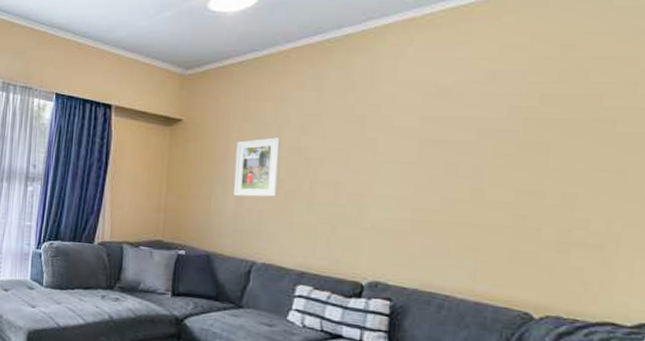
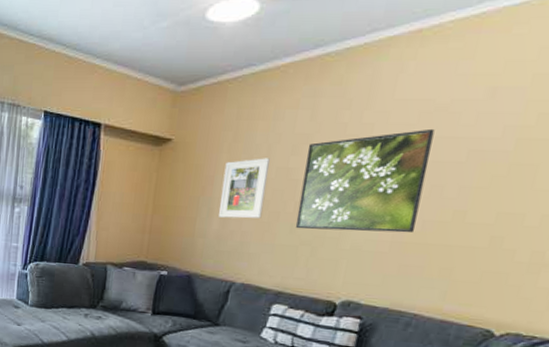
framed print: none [312,109,441,212] -> present [295,128,435,233]

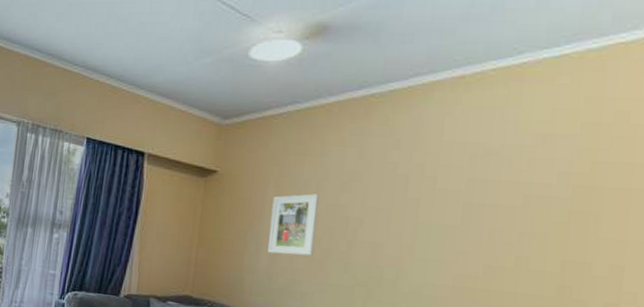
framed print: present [295,128,435,233] -> none [349,171,487,278]

